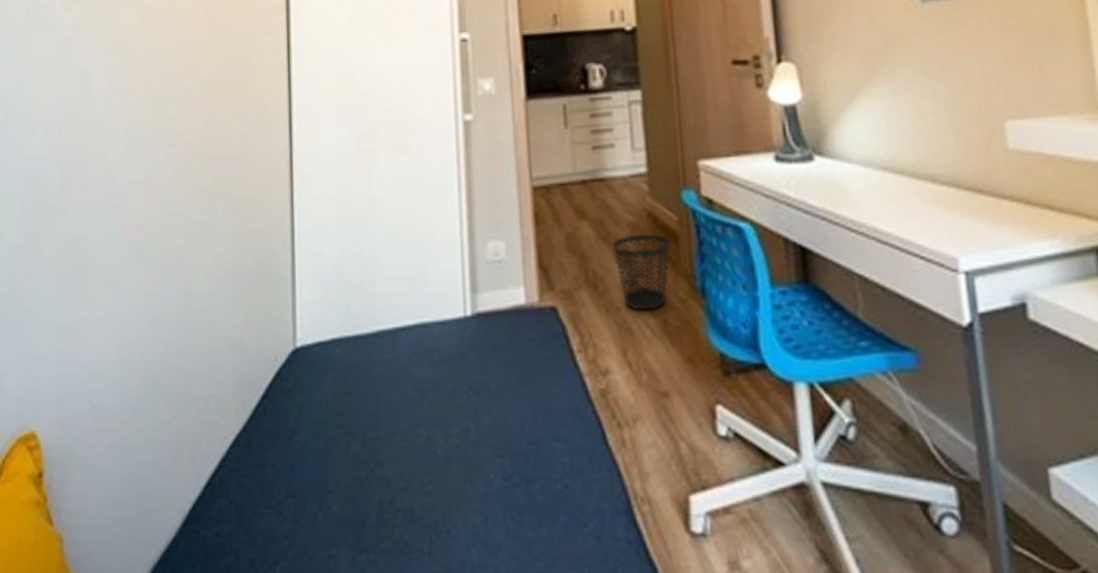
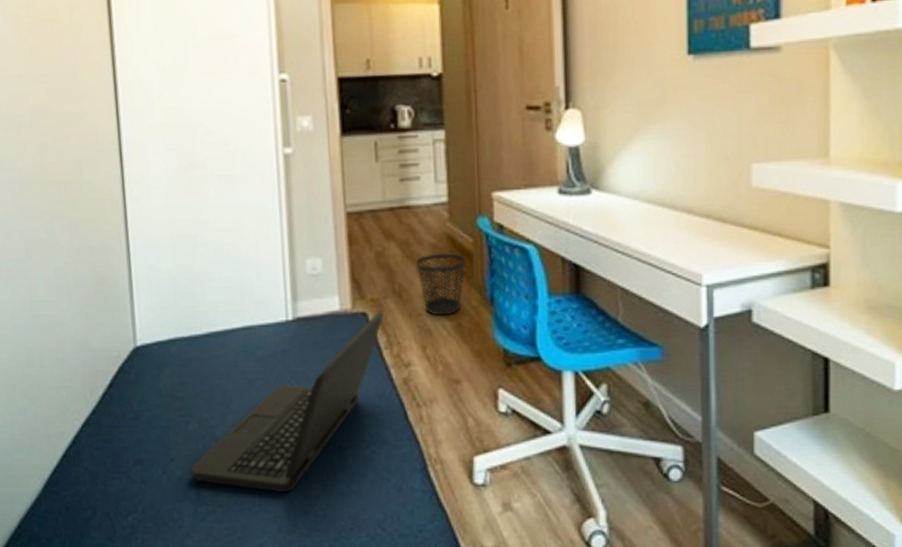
laptop: none [350,303,576,539] -> present [190,309,384,493]

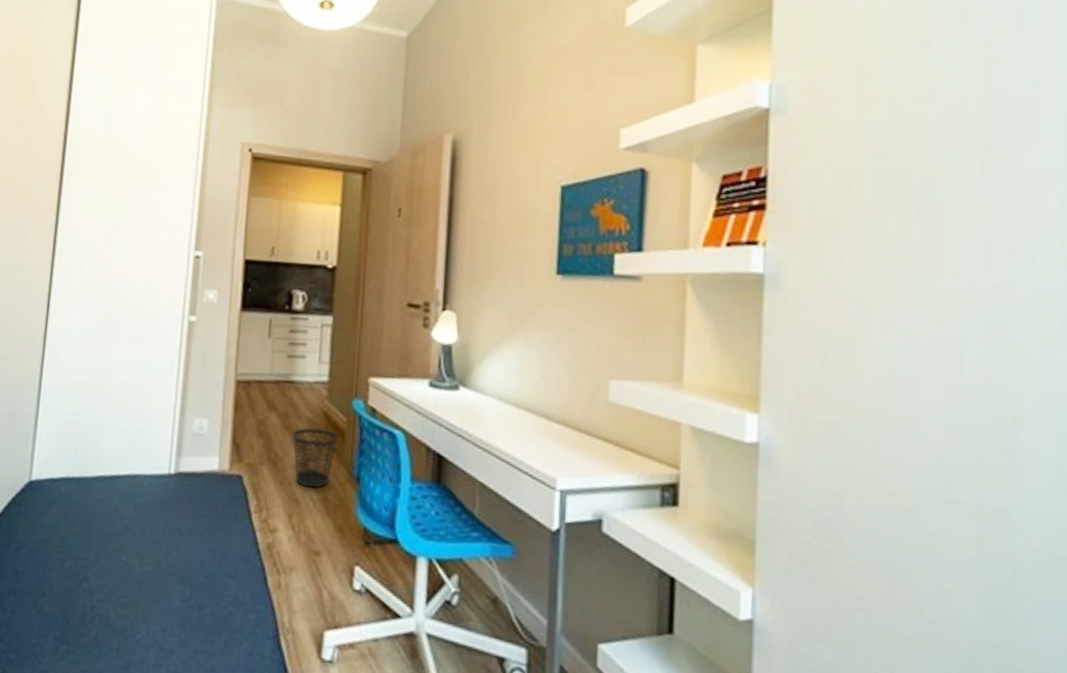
laptop: present [190,309,384,493] -> none [58,474,257,643]

